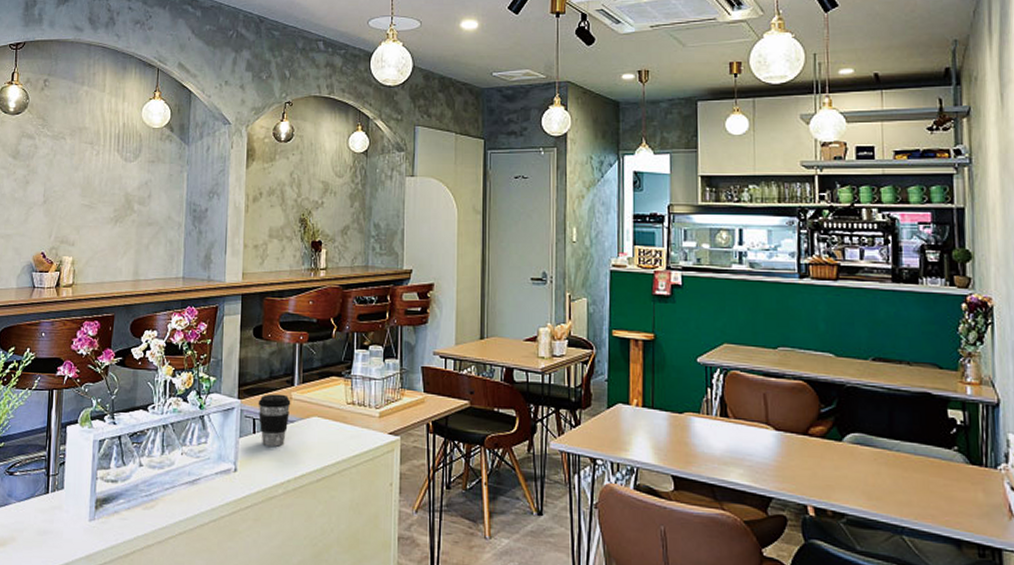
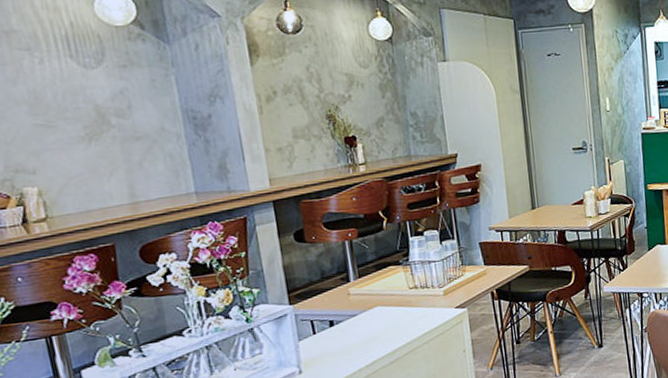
coffee cup: present [258,394,291,447] -> none [313,292,351,343]

